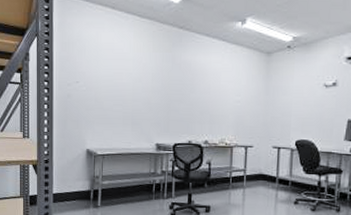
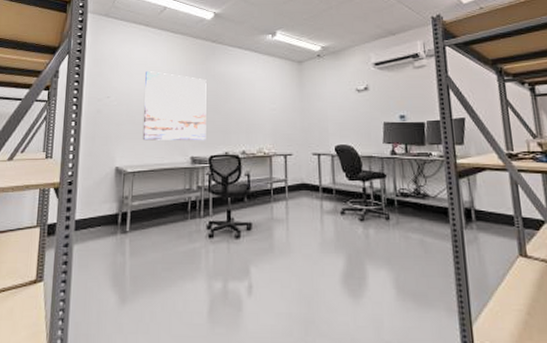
wall art: none [110,57,173,129] -> present [142,71,207,141]

